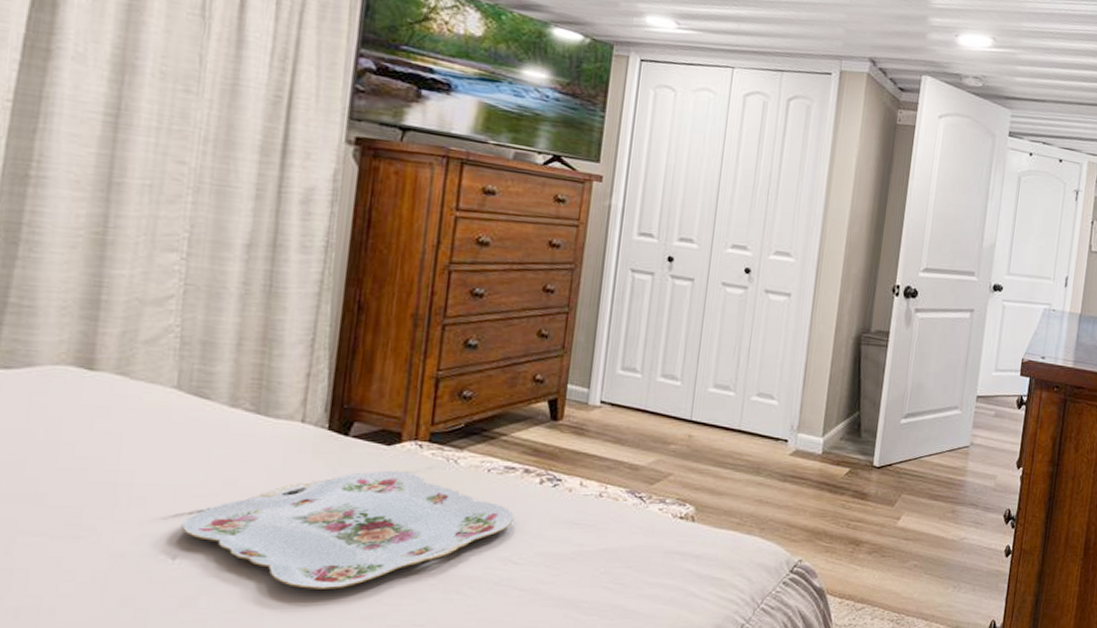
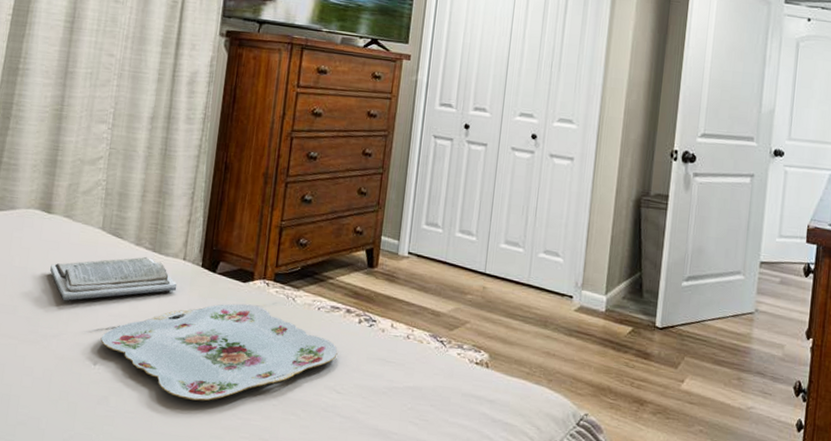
book: none [97,420,294,483] -> present [50,256,178,302]

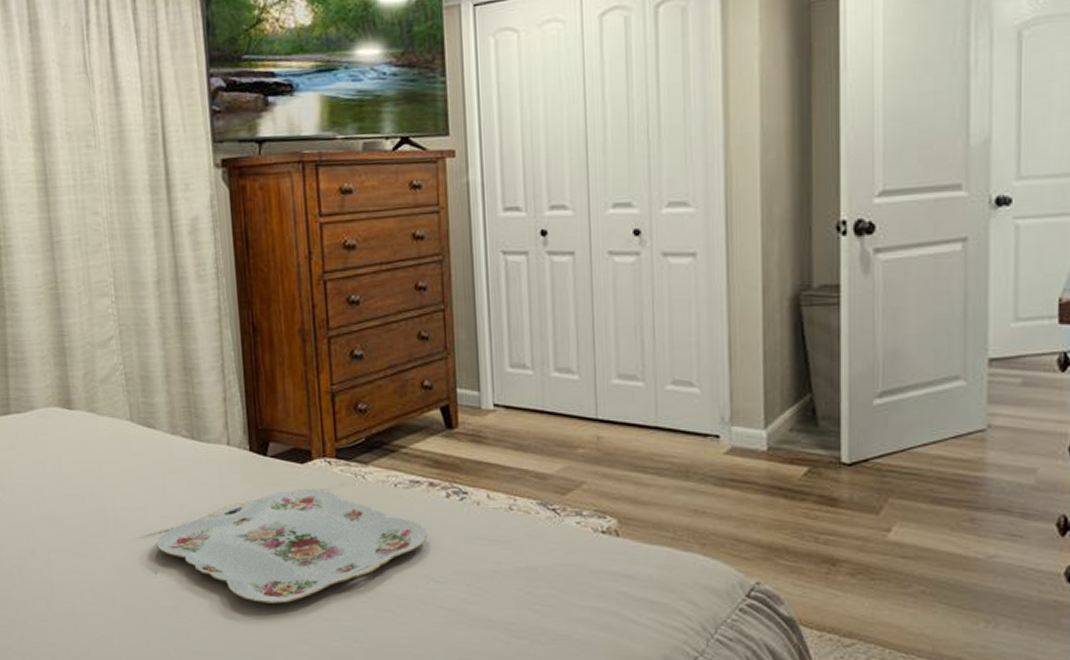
book: present [50,256,178,302] -> none [85,446,227,506]

